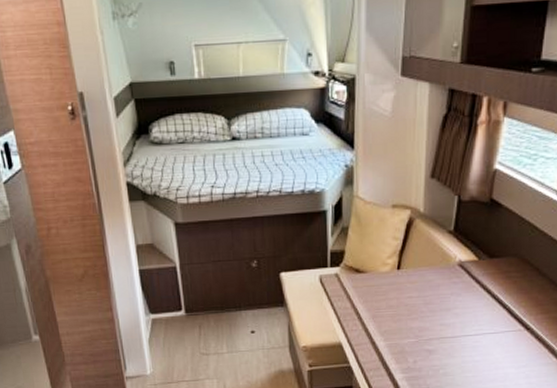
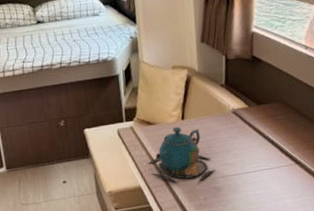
teapot: none [352,277,430,344] -> present [148,126,216,185]

